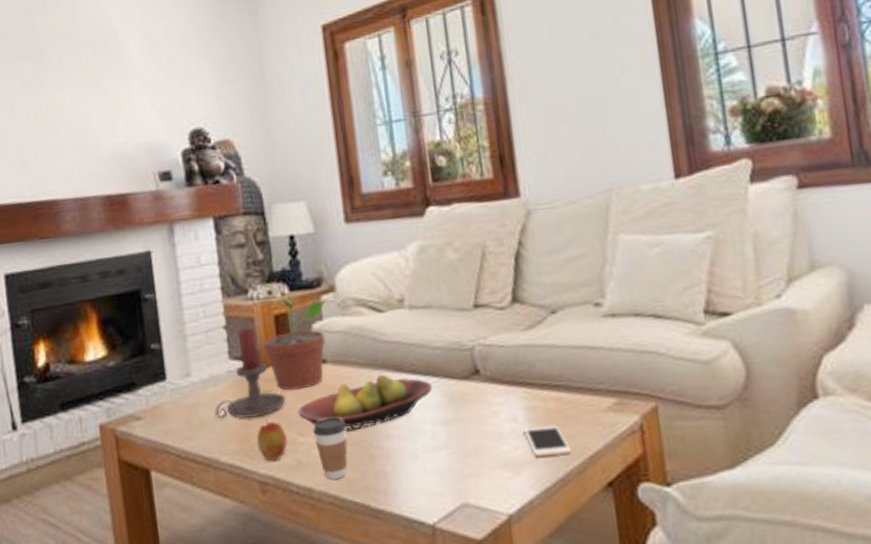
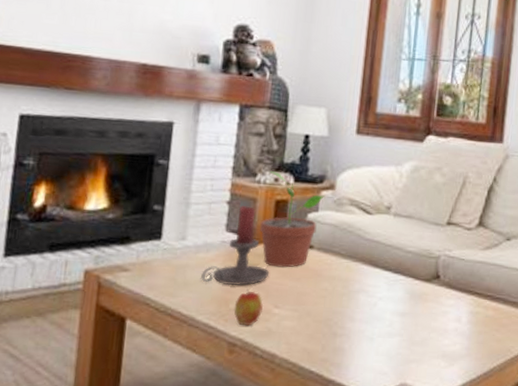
fruit bowl: present [298,374,432,433] -> none [277,266,399,311]
coffee cup: present [313,417,348,480] -> none [287,295,318,349]
cell phone: present [524,425,571,456] -> none [464,329,498,354]

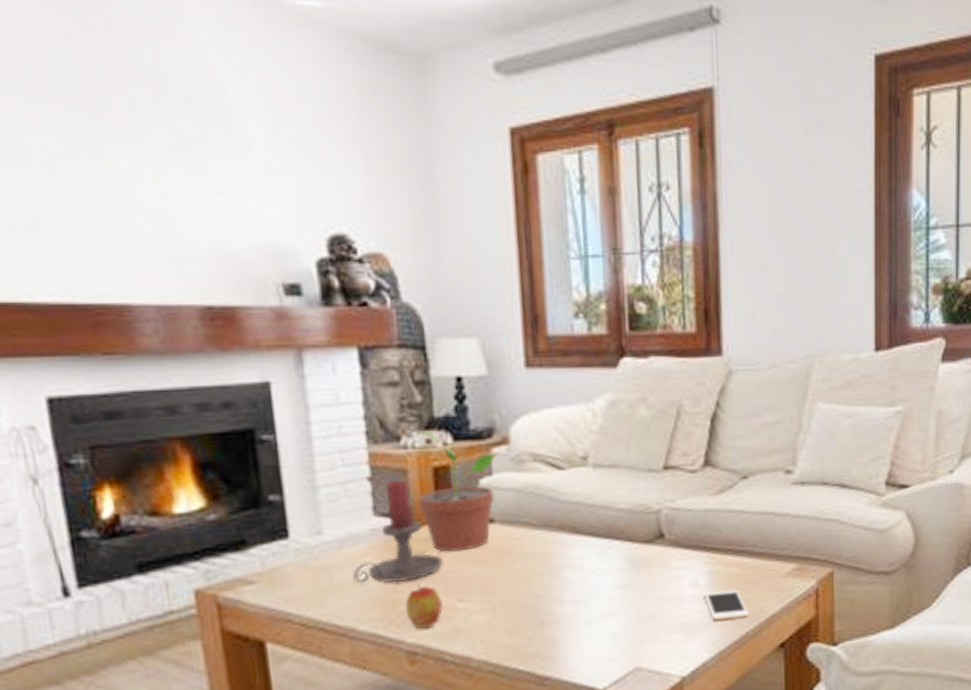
cell phone: none [464,329,498,354] -> present [704,589,749,620]

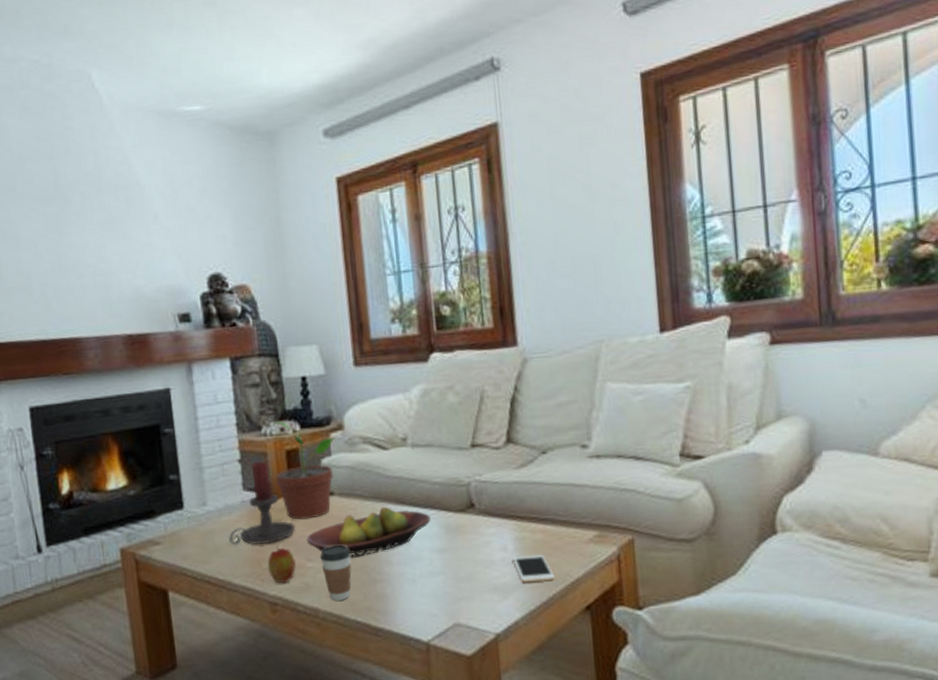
fruit bowl: none [457,536,612,598] -> present [306,506,431,559]
coffee cup: none [474,581,514,647] -> present [320,544,351,601]

